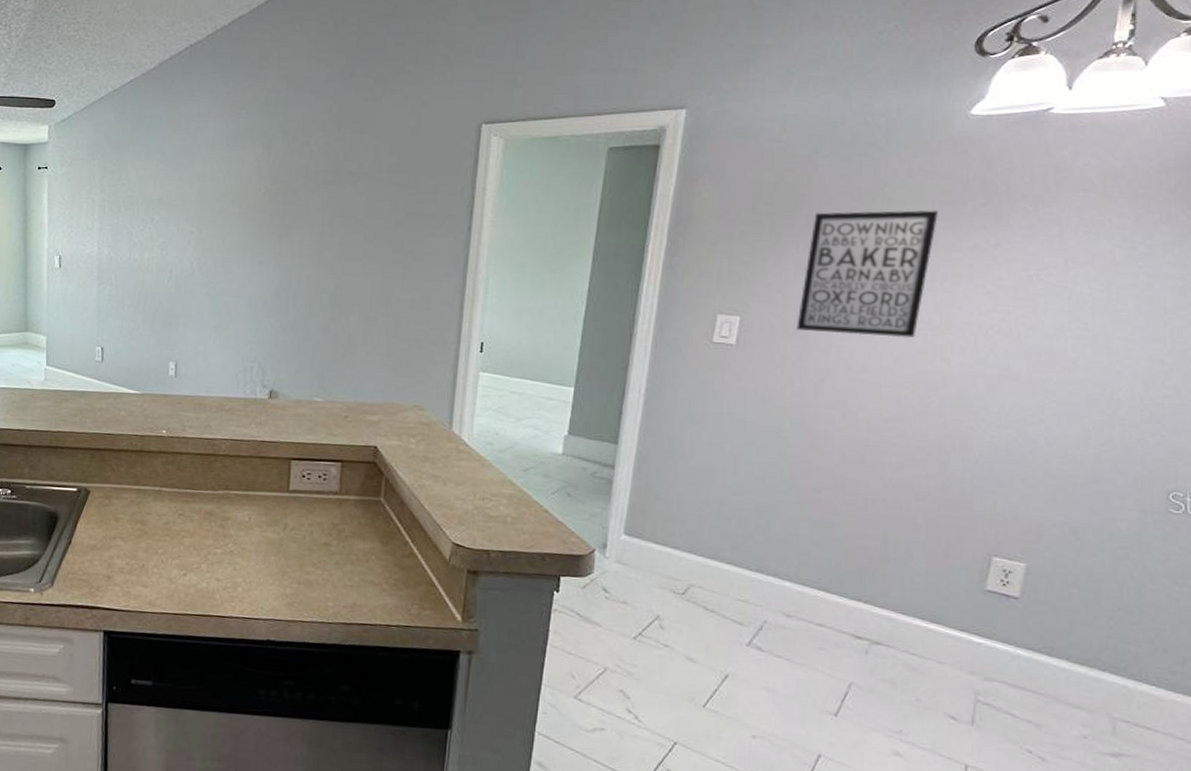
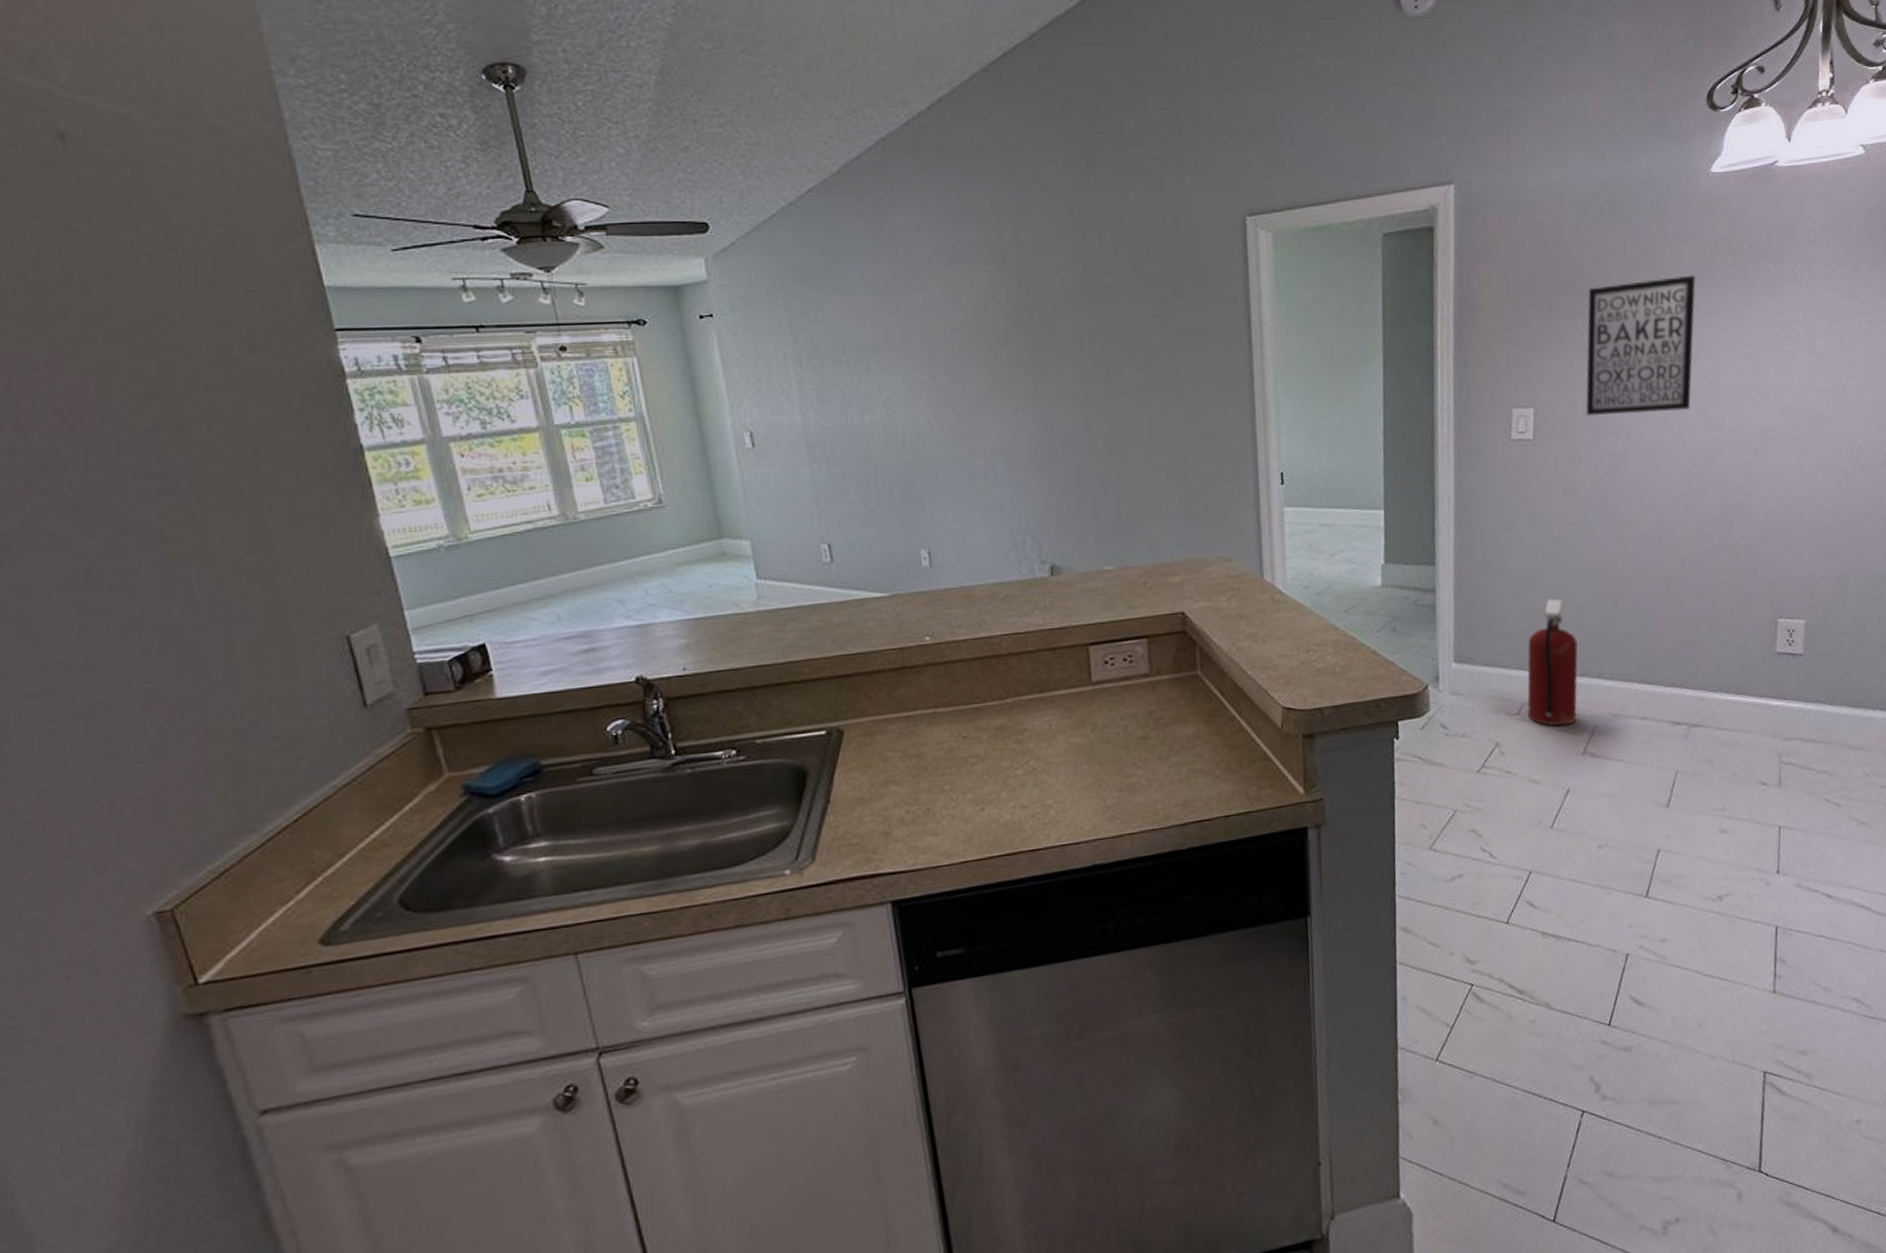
fire extinguisher: none [693,493,756,615] -> present [1527,598,1578,727]

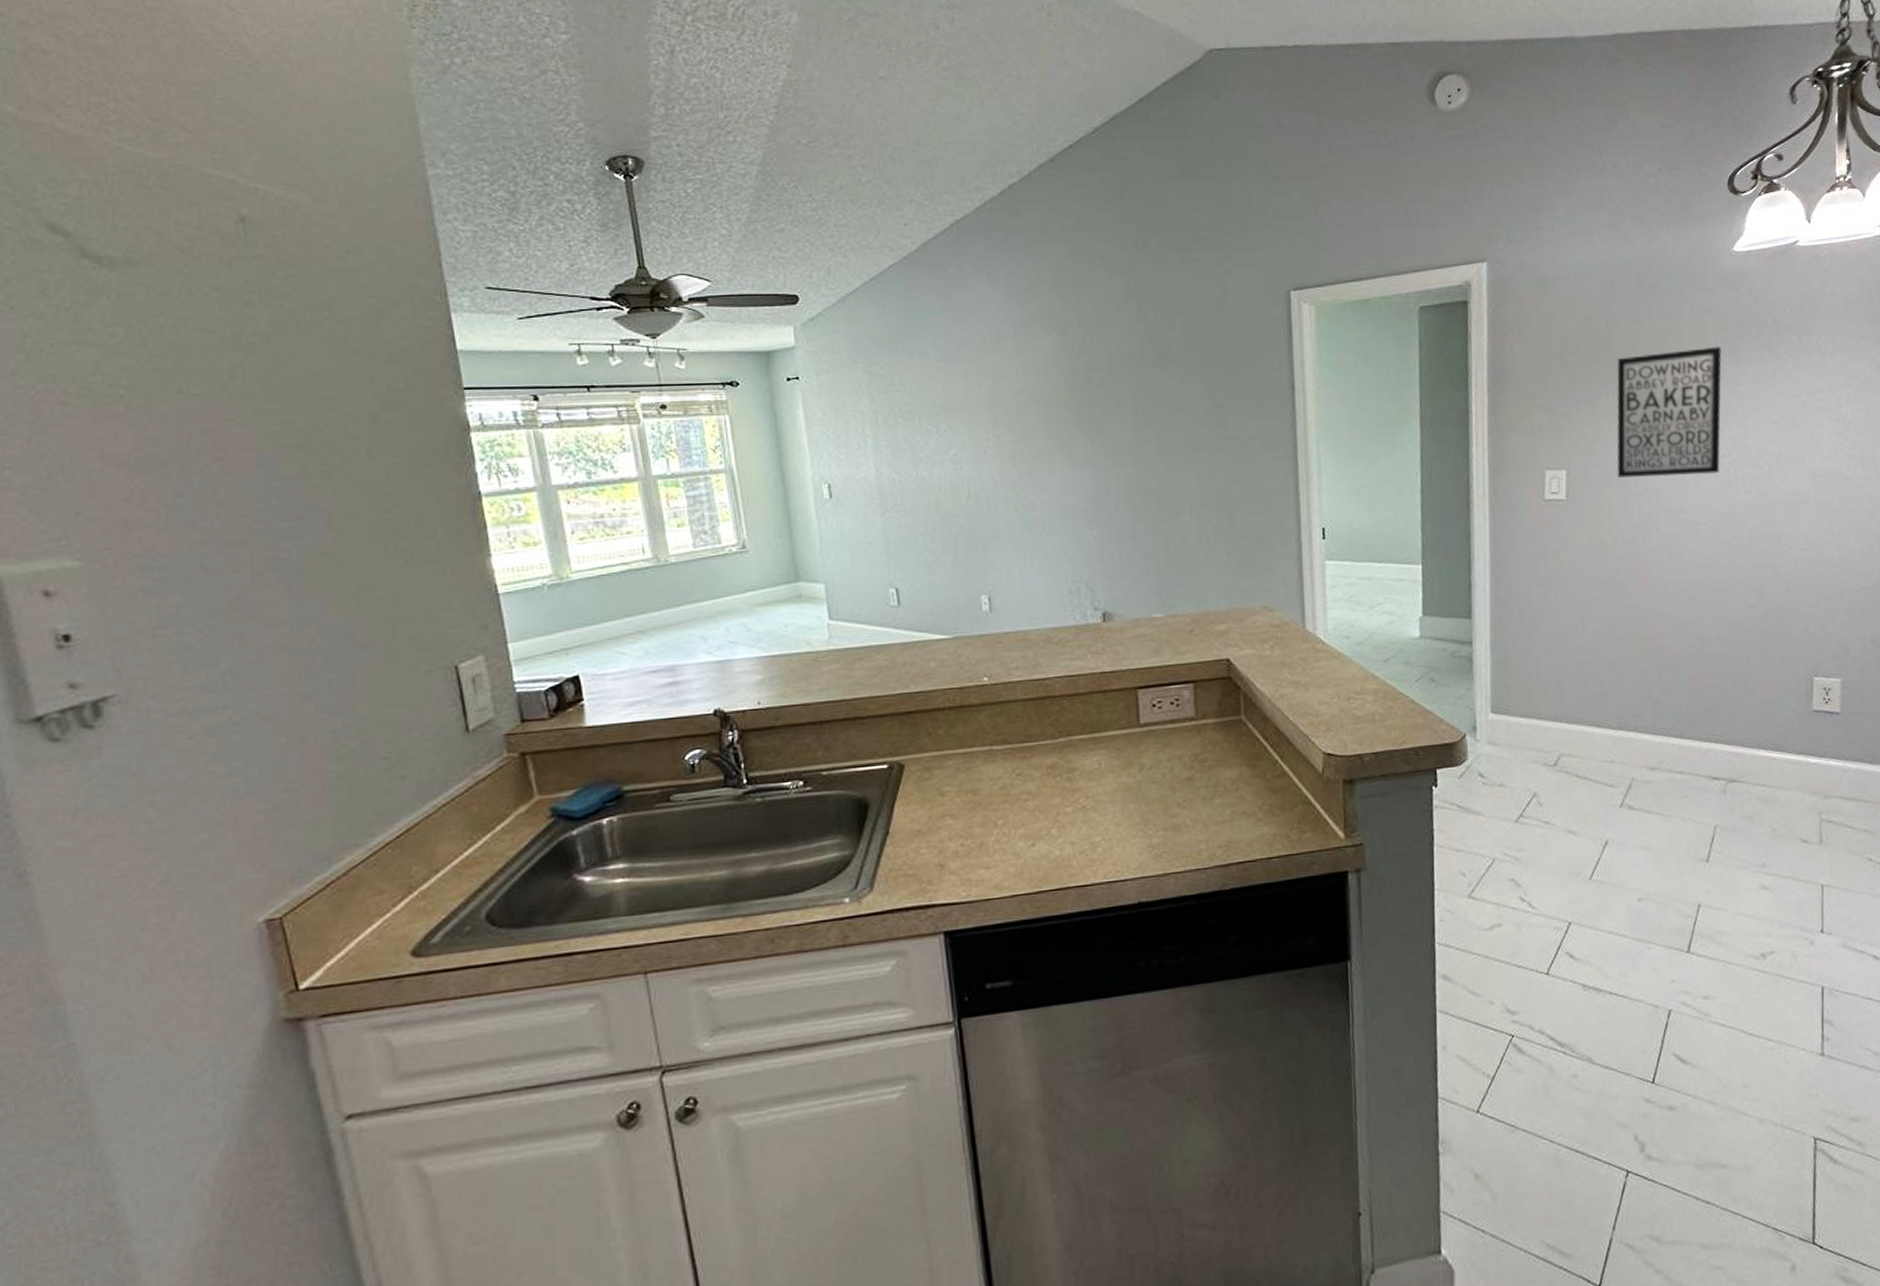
fire extinguisher: present [1527,598,1578,727] -> none [1564,653,1614,778]

